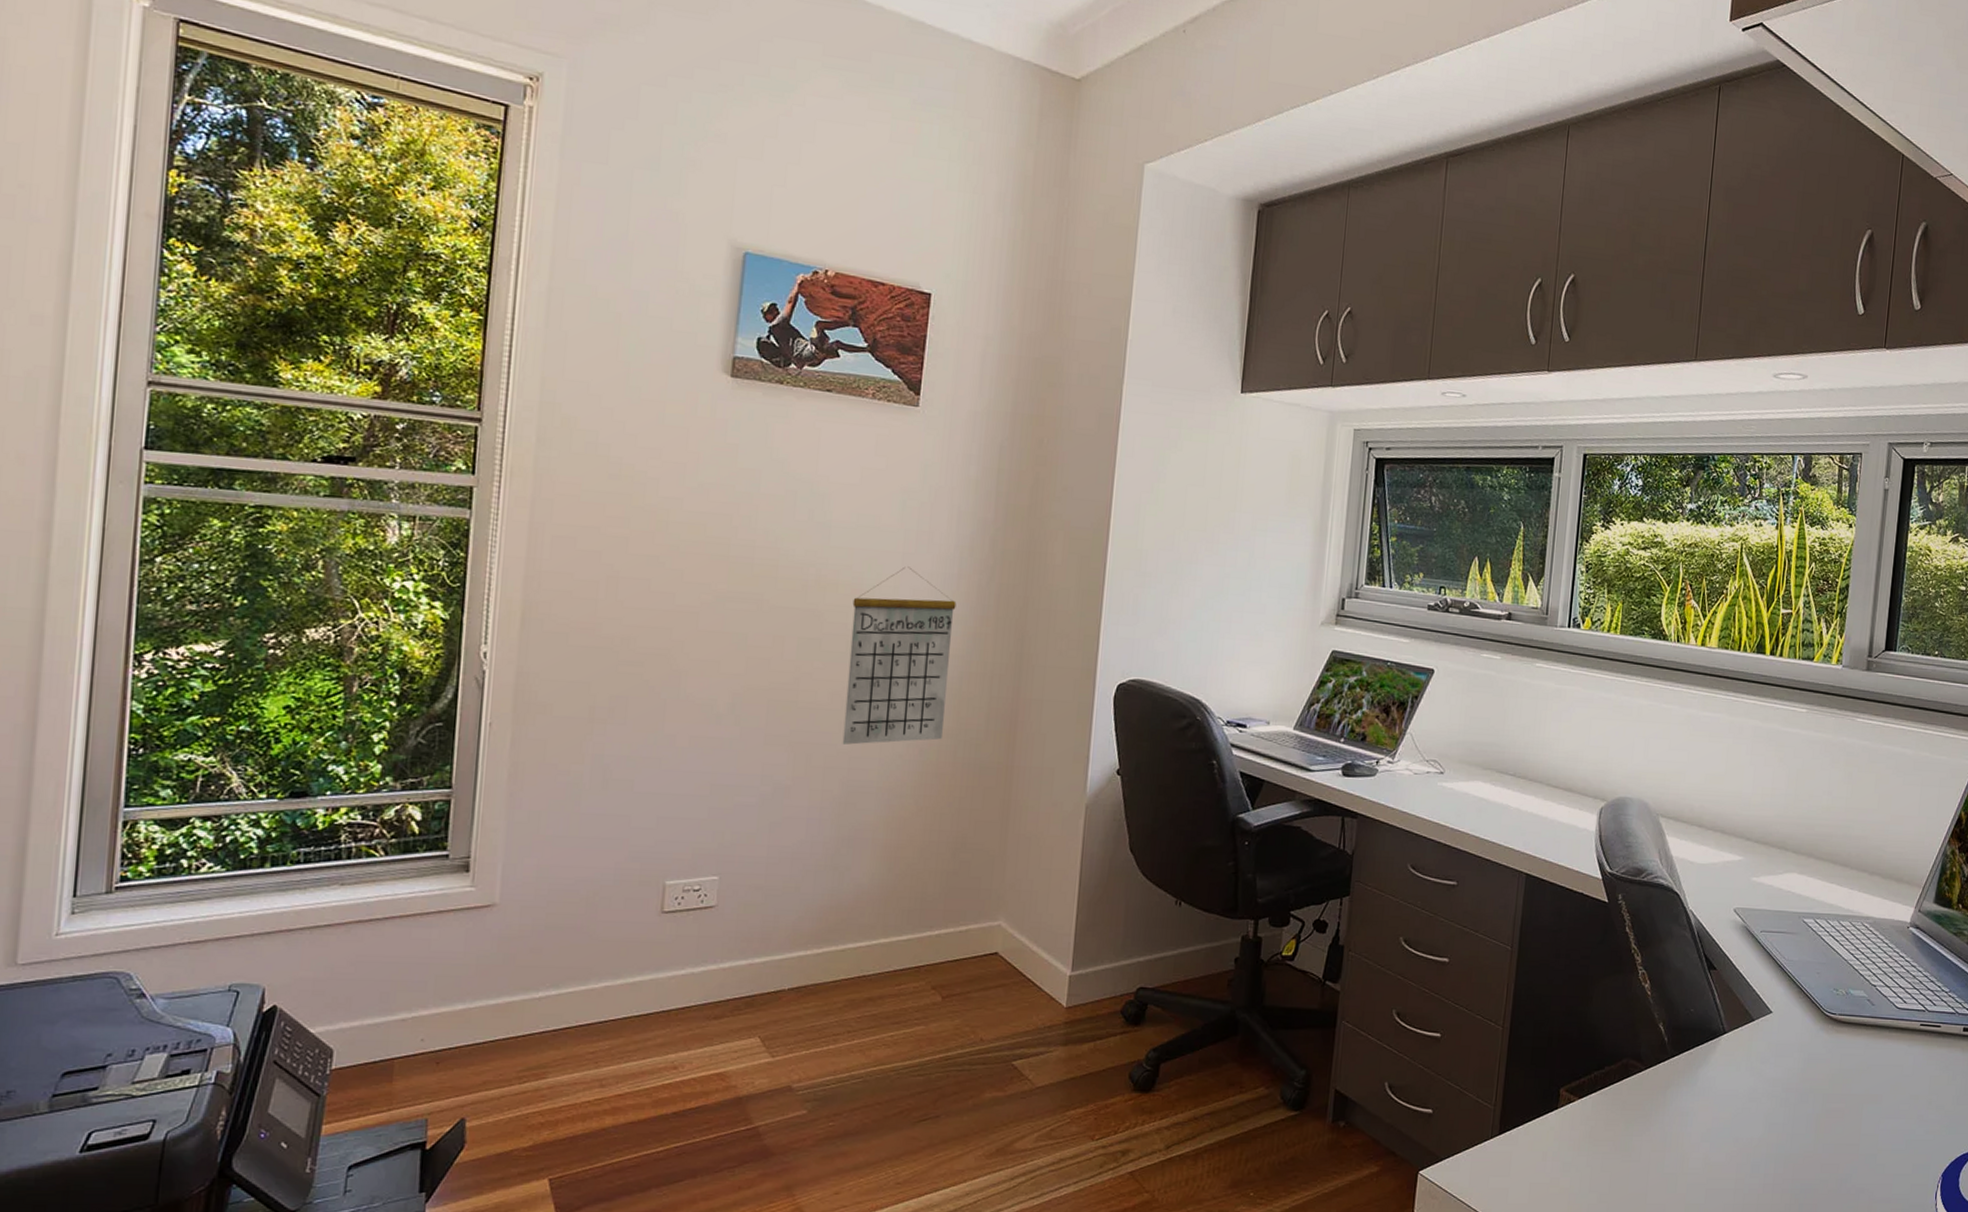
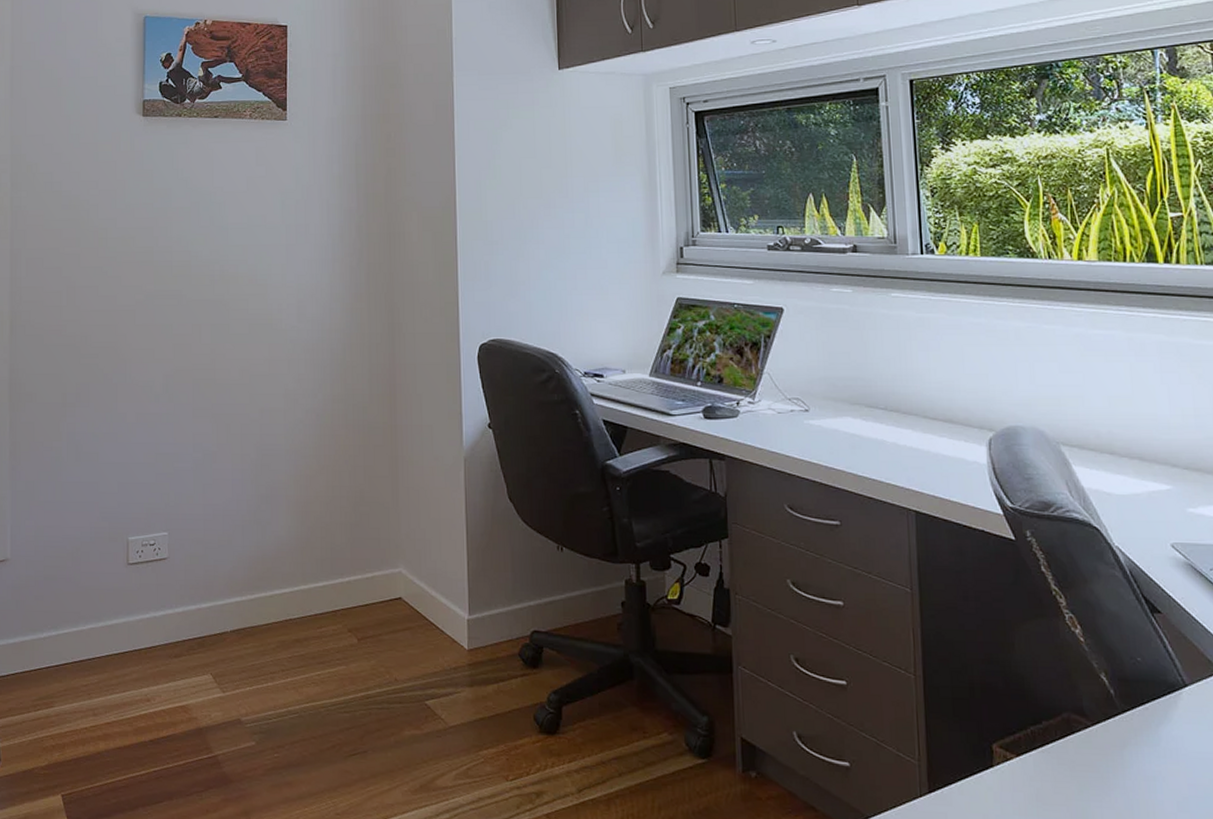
calendar: present [842,566,957,745] -> none [251,256,334,413]

